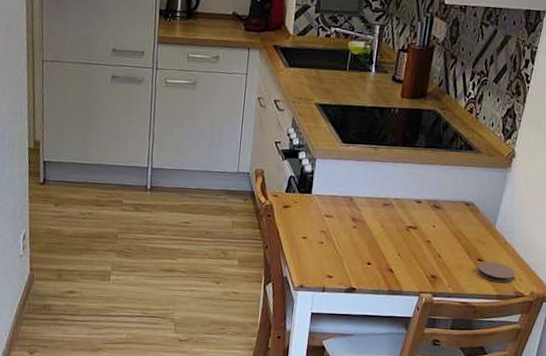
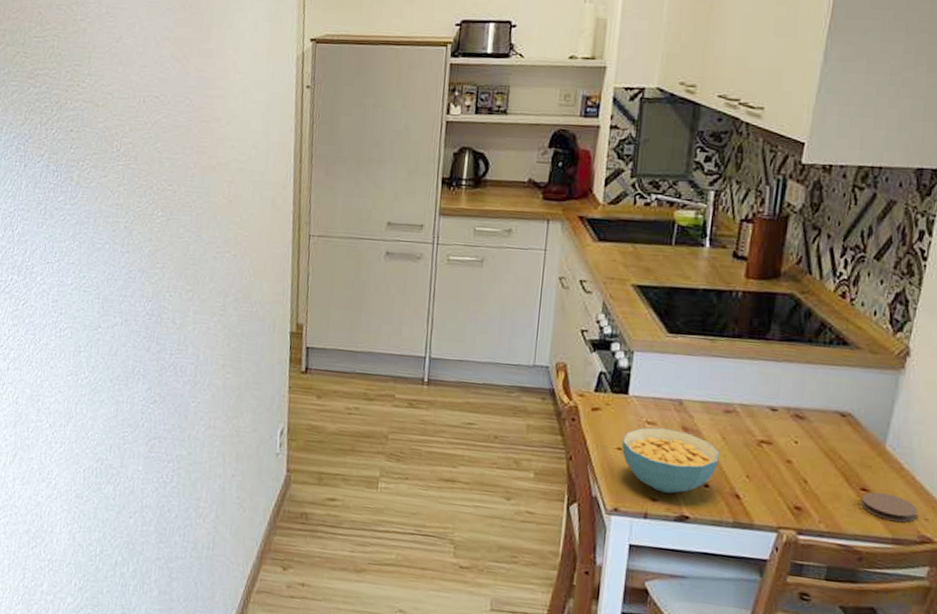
cereal bowl: none [306,219,379,271] -> present [622,427,720,494]

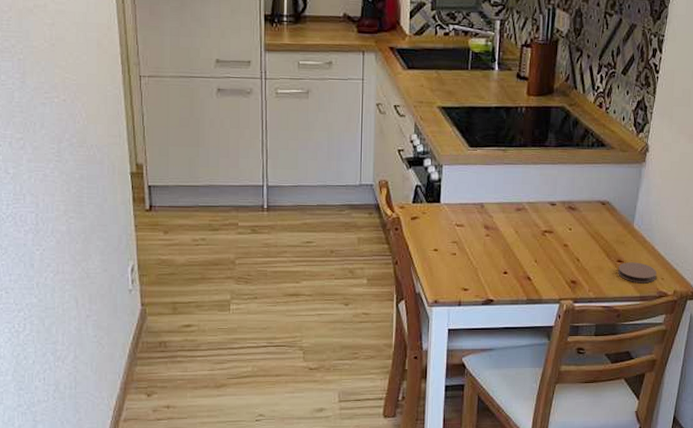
cereal bowl: present [622,427,720,494] -> none [438,229,514,283]

